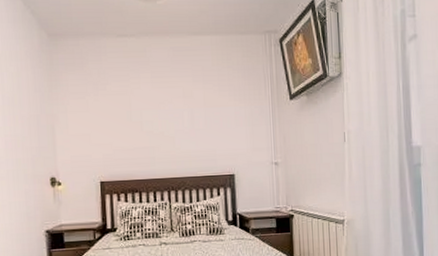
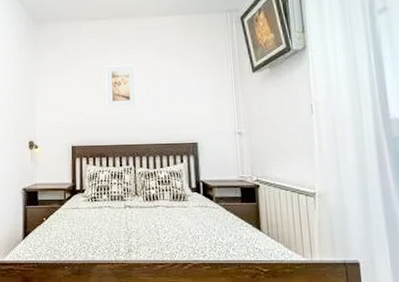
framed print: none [136,90,171,138] -> present [106,64,137,107]

